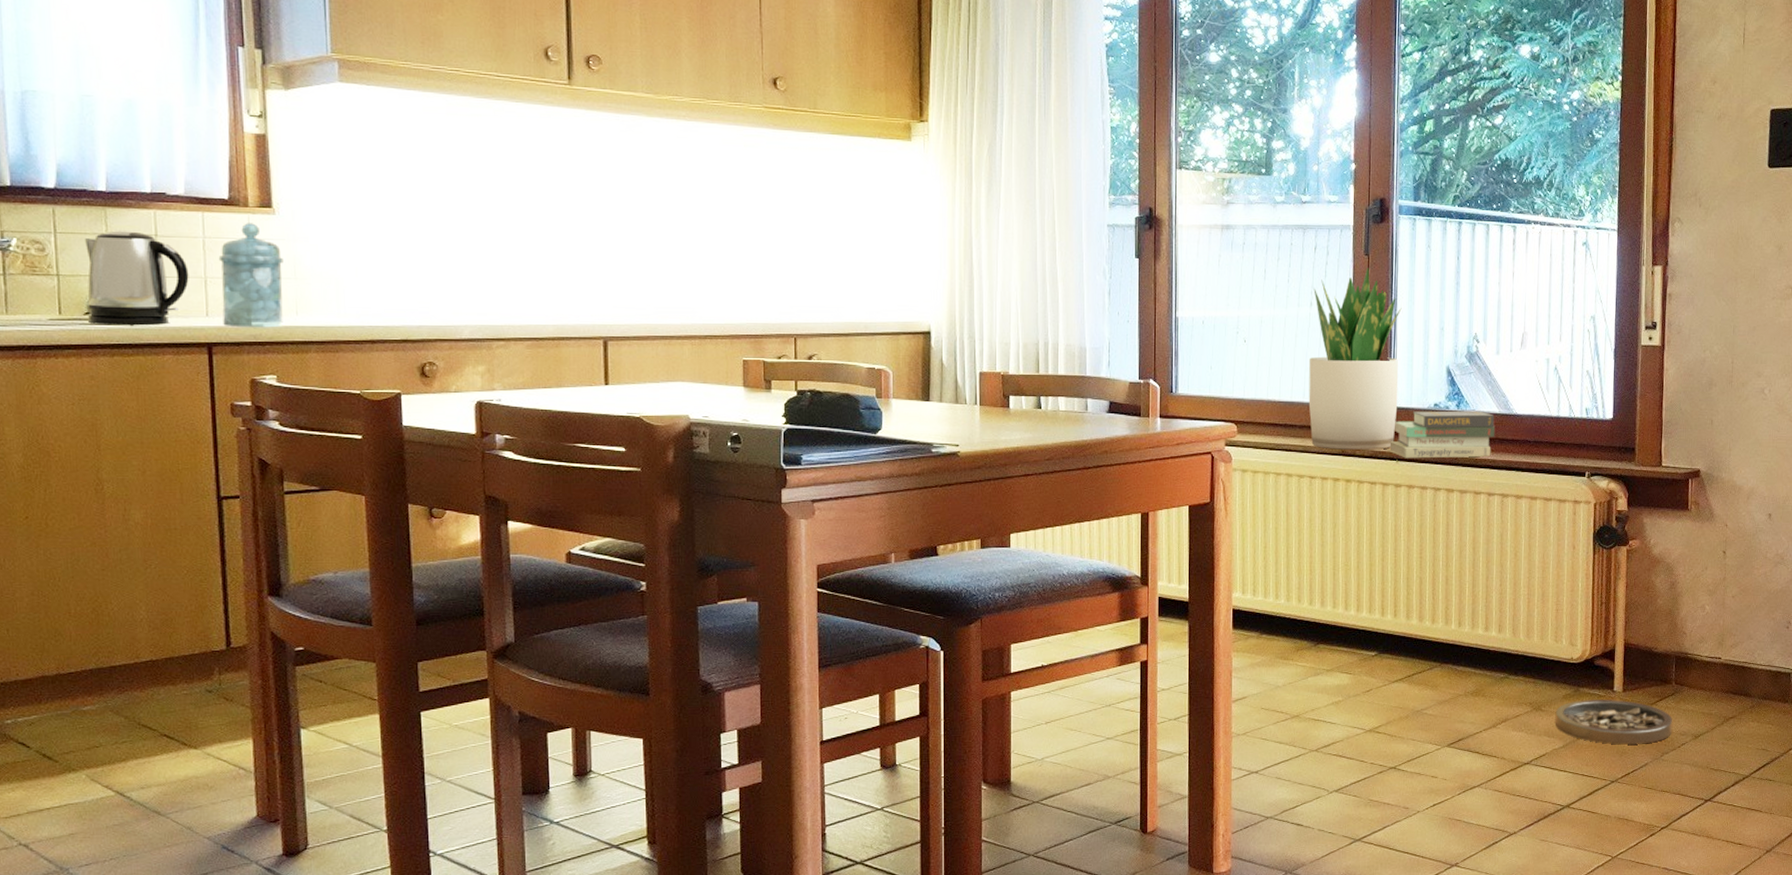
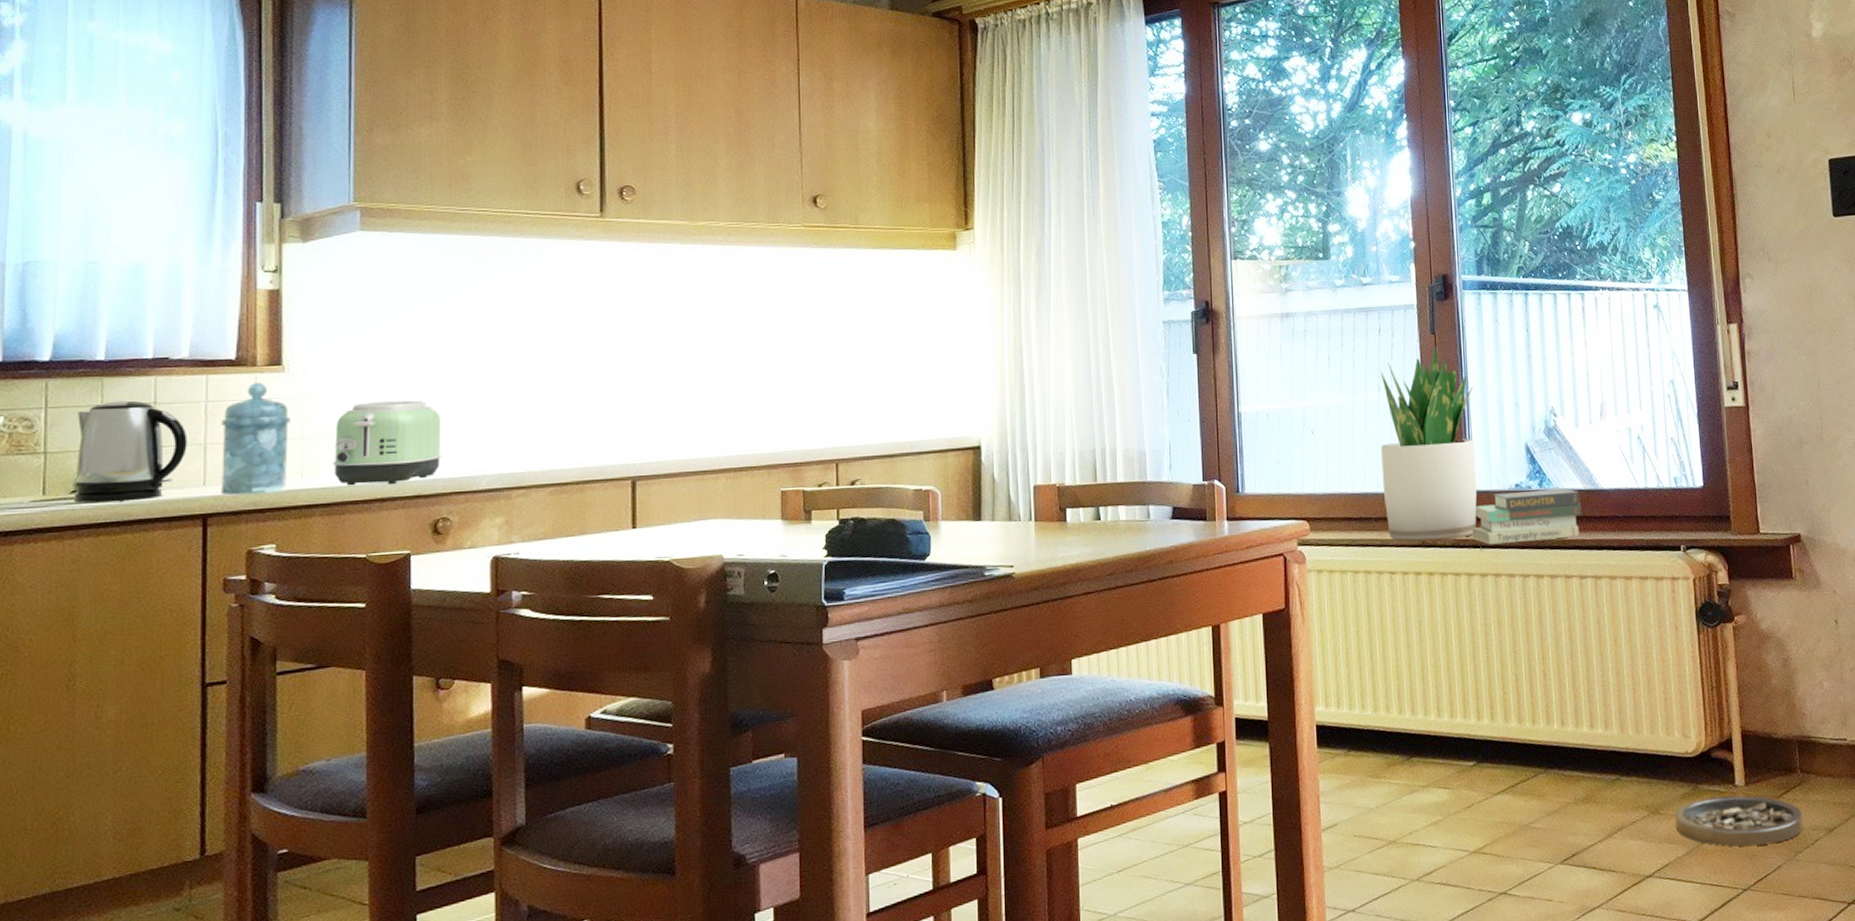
toaster: none [325,249,425,329] -> present [333,400,441,486]

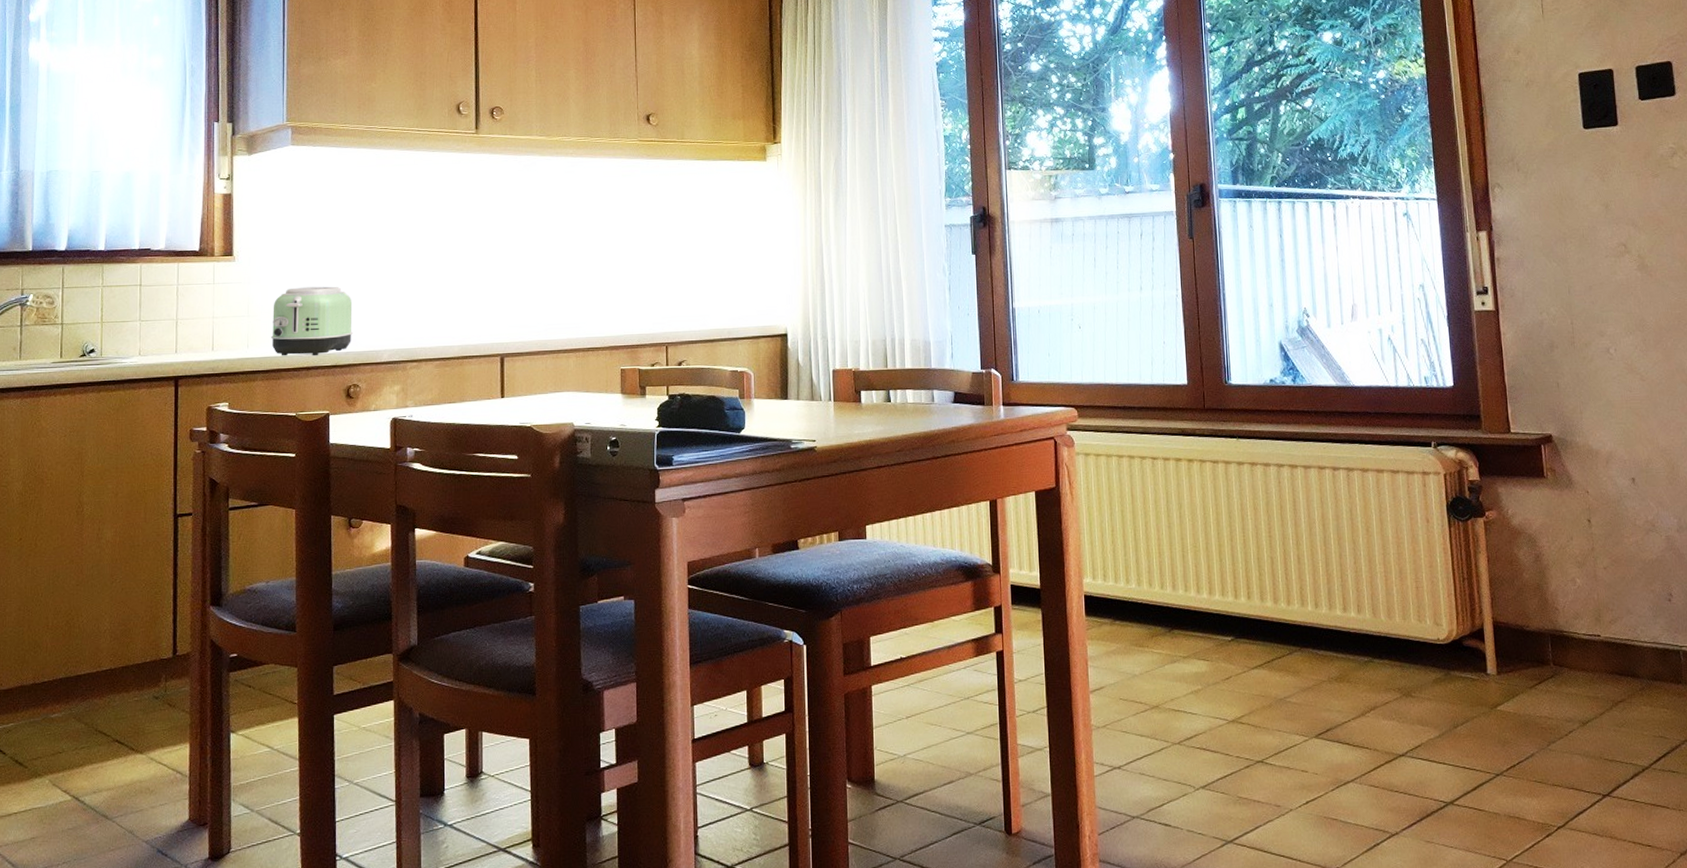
kettle: present [74,400,188,504] -> none [83,283,164,366]
canister: present [220,383,290,496] -> none [188,270,239,362]
planter: present [1380,347,1477,542] -> none [1142,251,1234,430]
books: present [1470,488,1582,545] -> none [1227,384,1334,436]
pet bowl: present [1674,795,1804,847] -> none [1426,683,1557,734]

